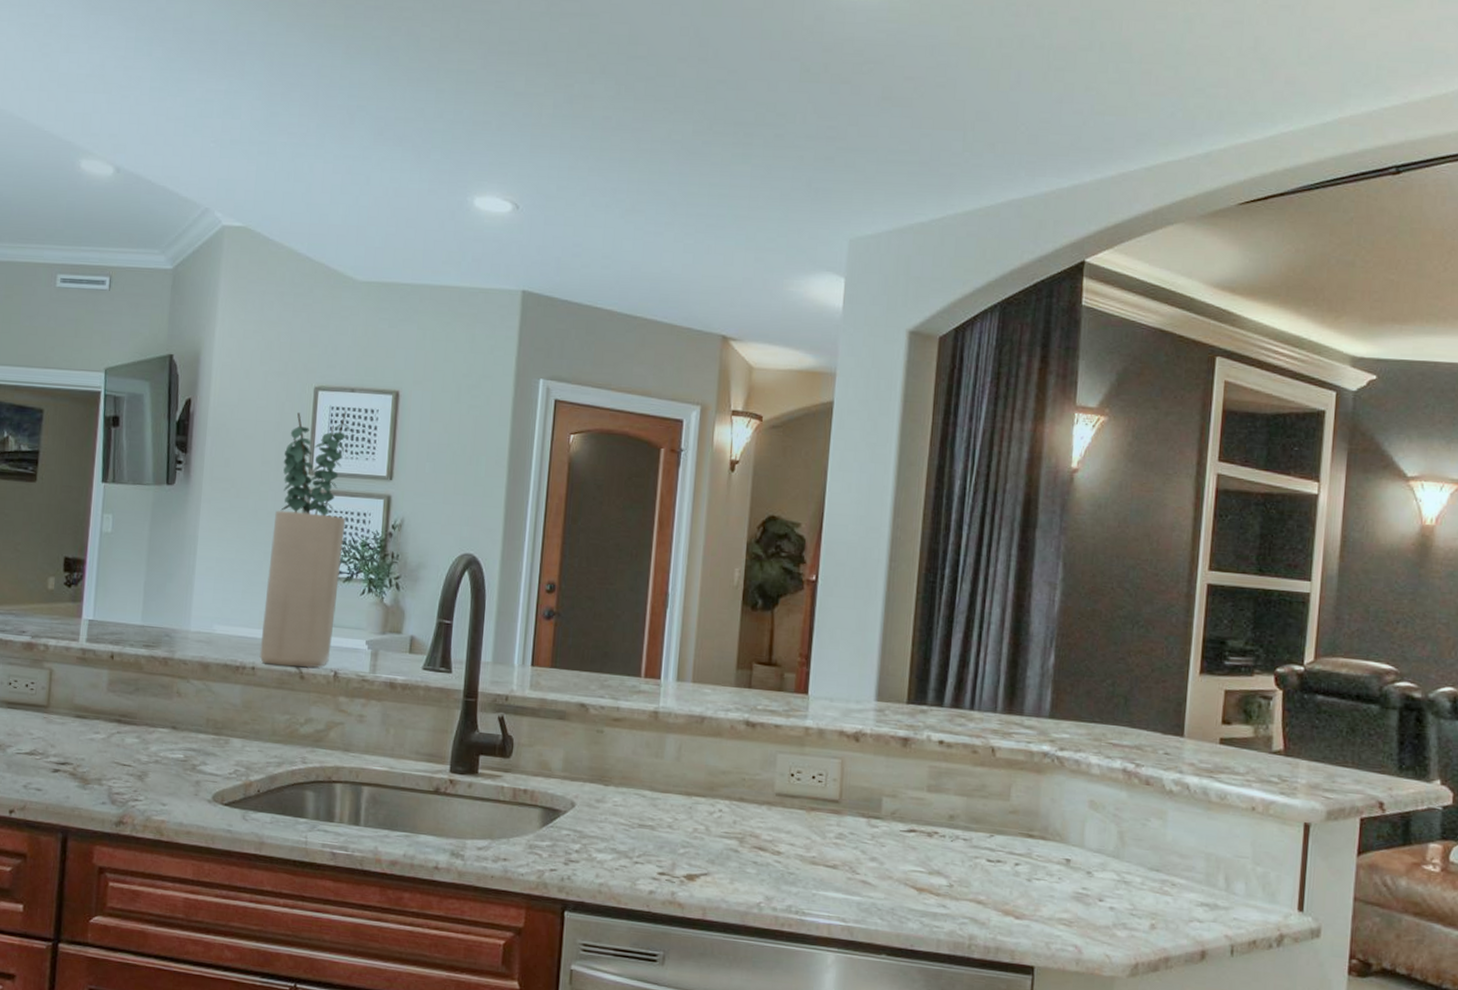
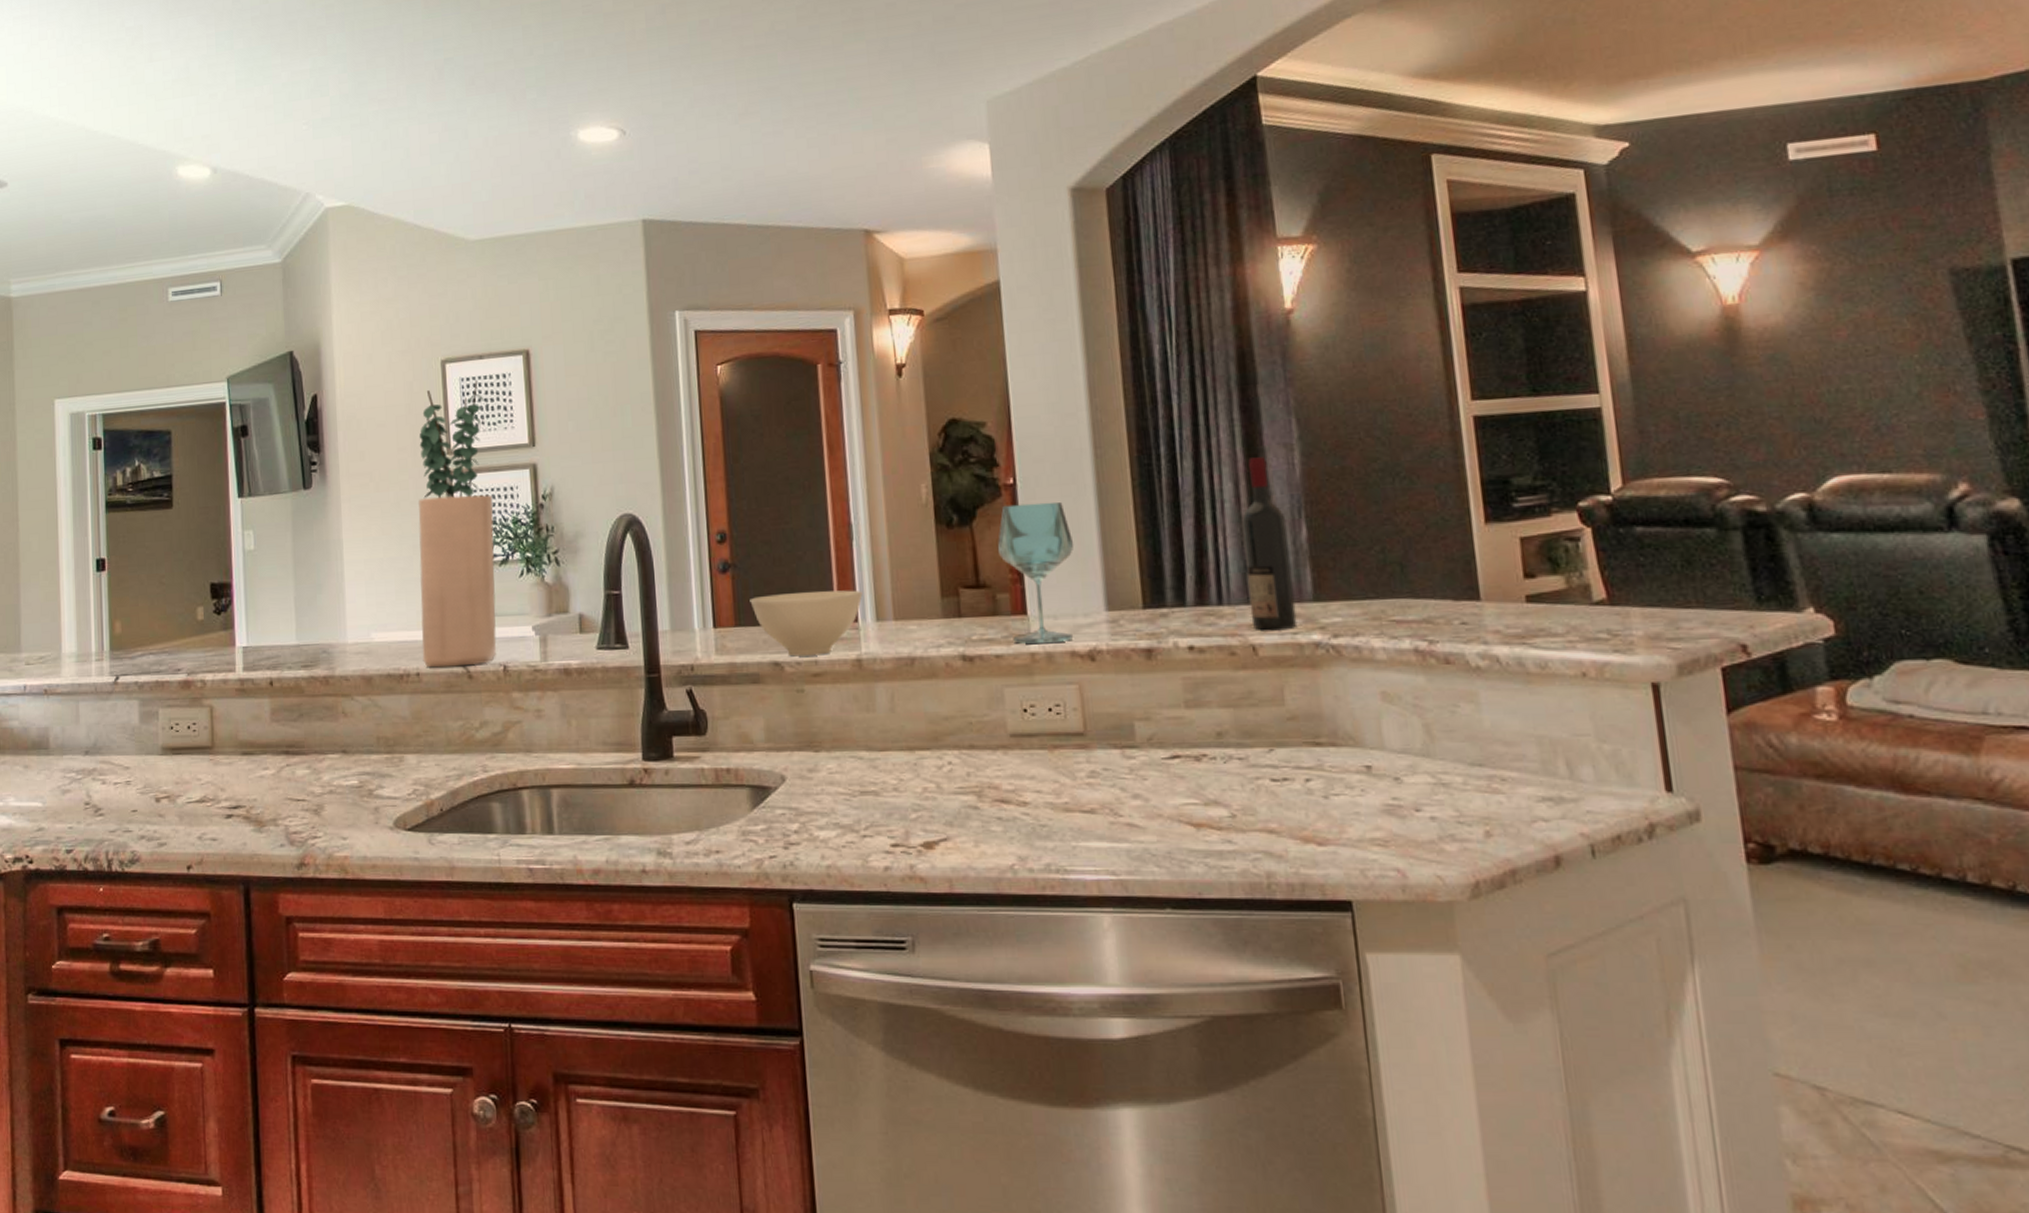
bowl: none [567,644,669,704] -> present [749,590,863,657]
wine glass: none [792,597,859,722] -> present [997,502,1074,644]
wine bottle: none [995,590,1039,738] -> present [1242,457,1298,630]

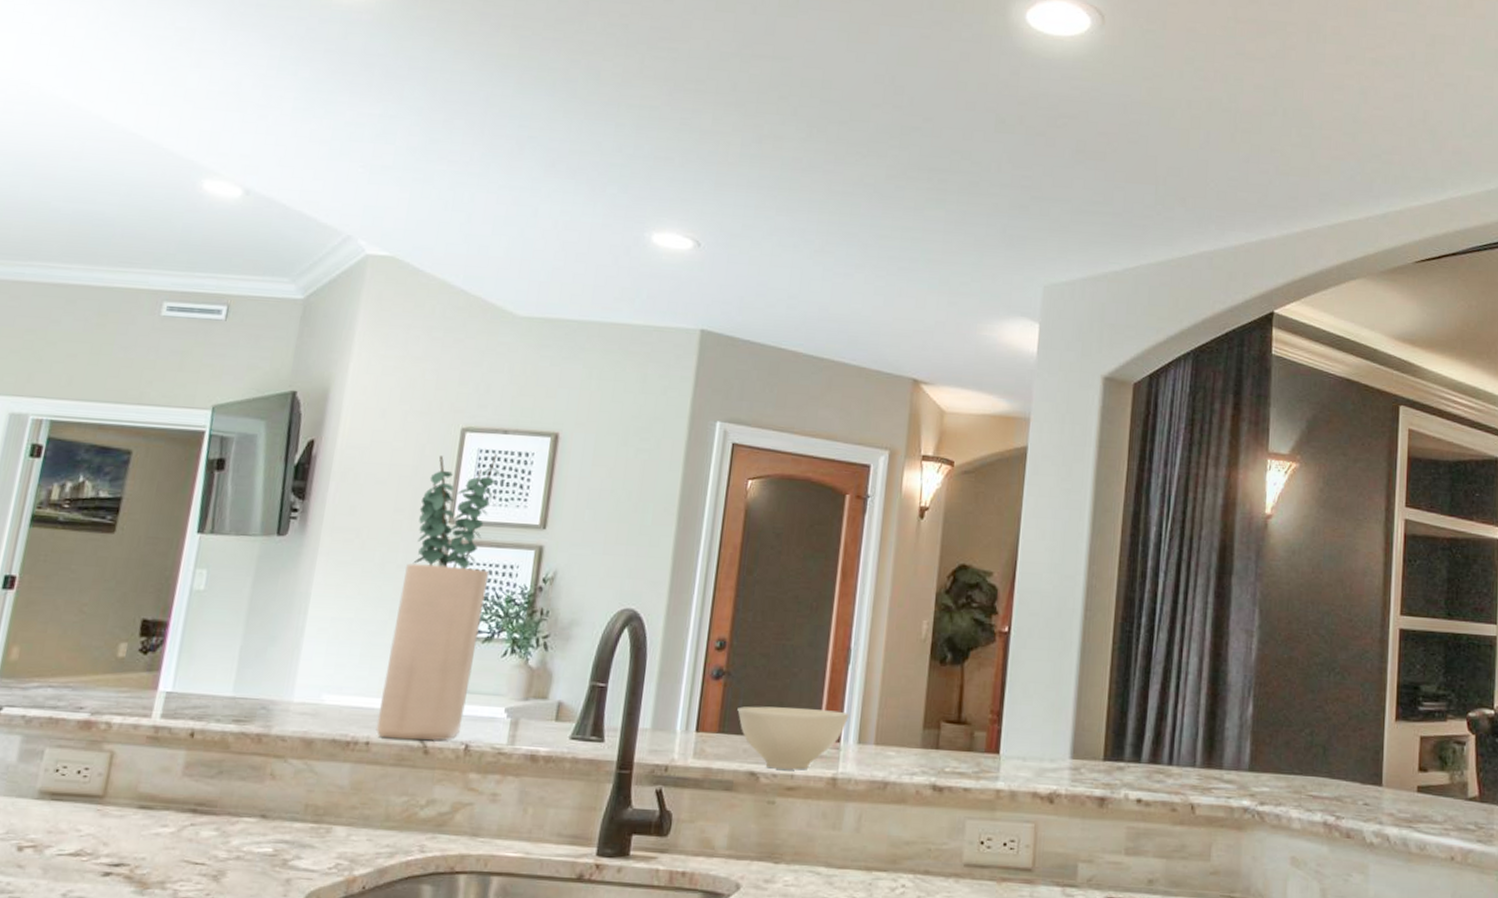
wine glass: present [997,502,1074,644] -> none [982,650,1053,783]
wine bottle: present [1242,457,1298,630] -> none [1194,638,1237,793]

